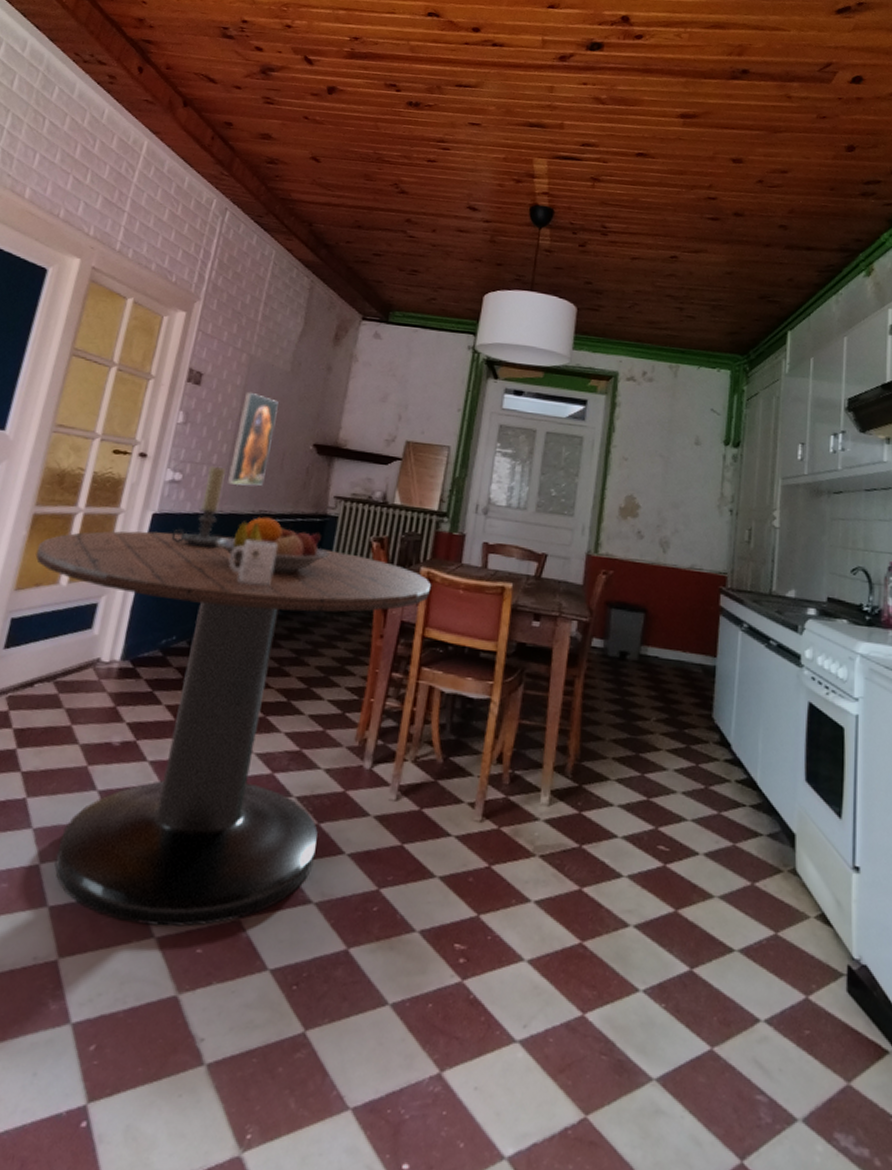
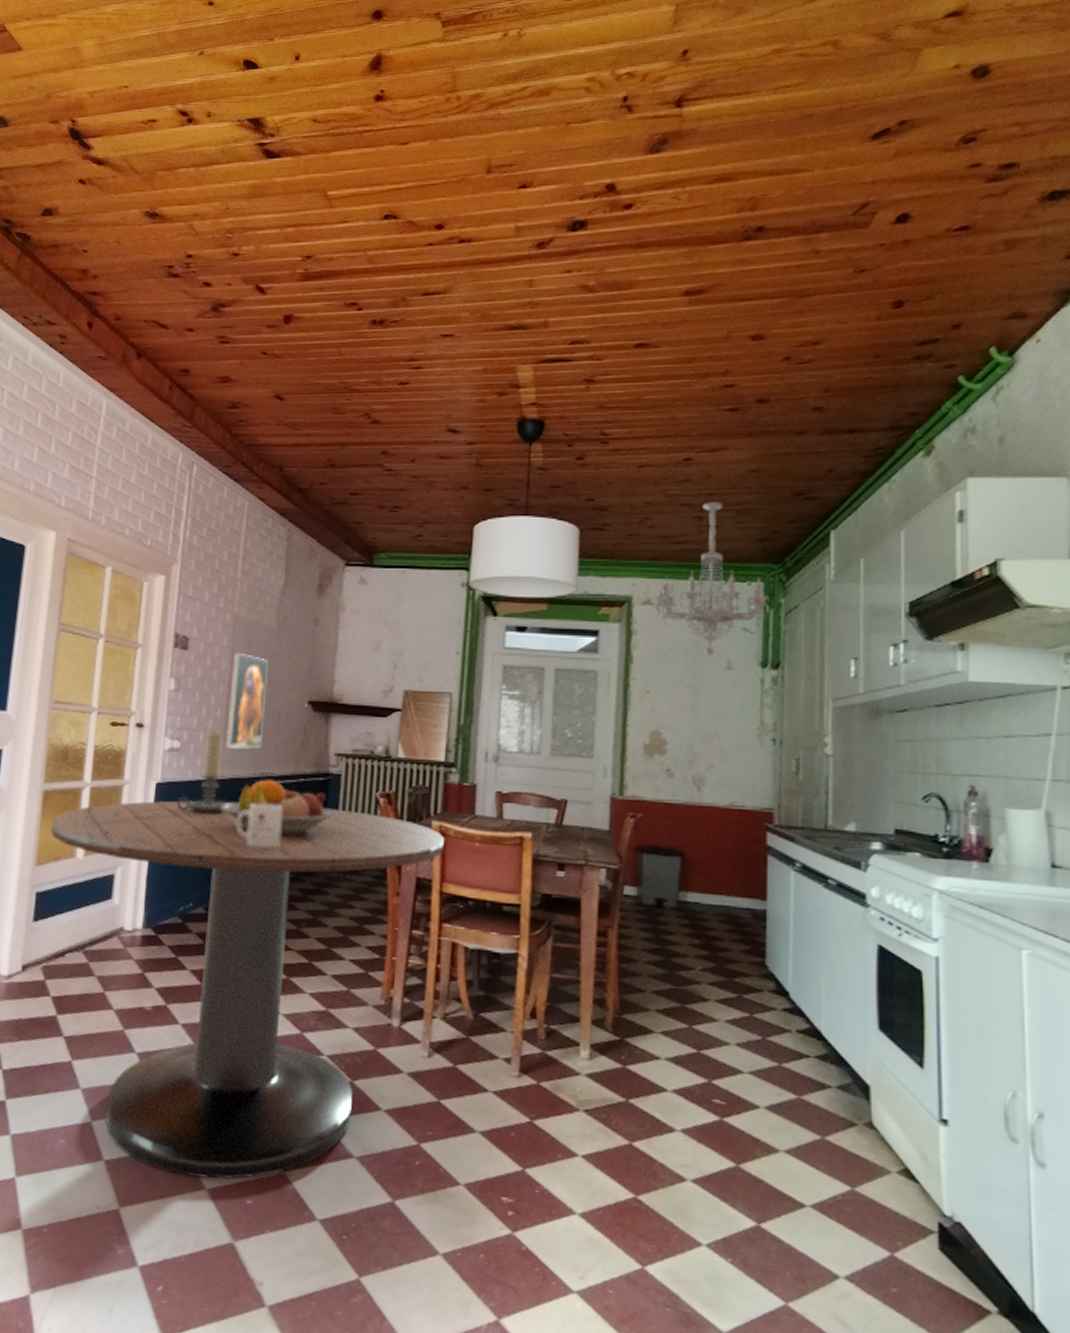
chandelier: none [638,296,735,431] -> present [656,502,770,655]

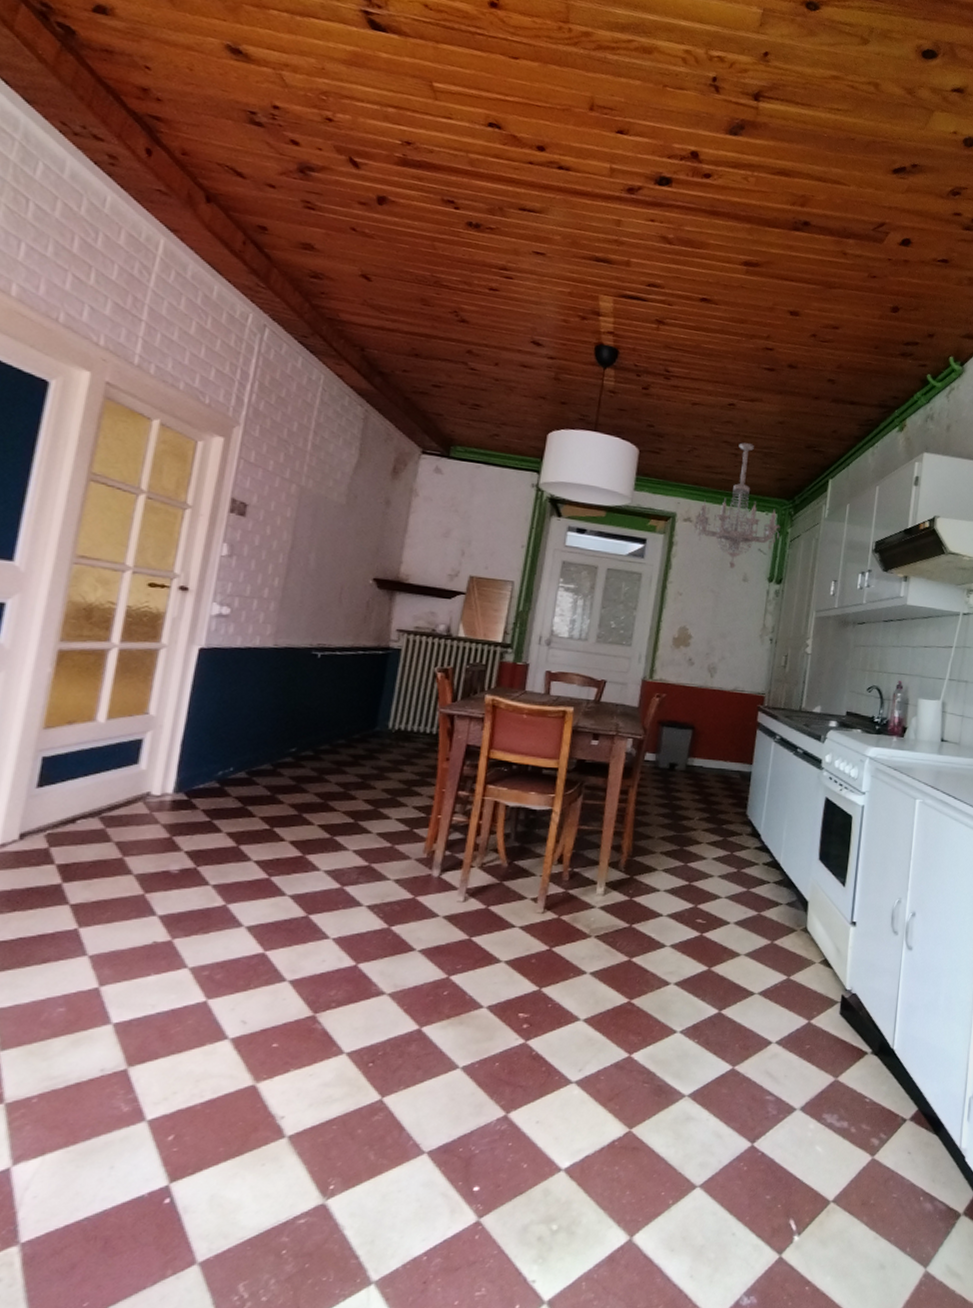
dining table: present [50,800,444,1180] -> none [65,666,495,1029]
candle holder: present [177,731,229,815] -> none [222,599,281,682]
fruit bowl: present [221,779,336,835] -> none [272,649,393,704]
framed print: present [225,652,268,749] -> none [280,524,334,620]
mug: present [237,804,283,850] -> none [287,673,339,717]

